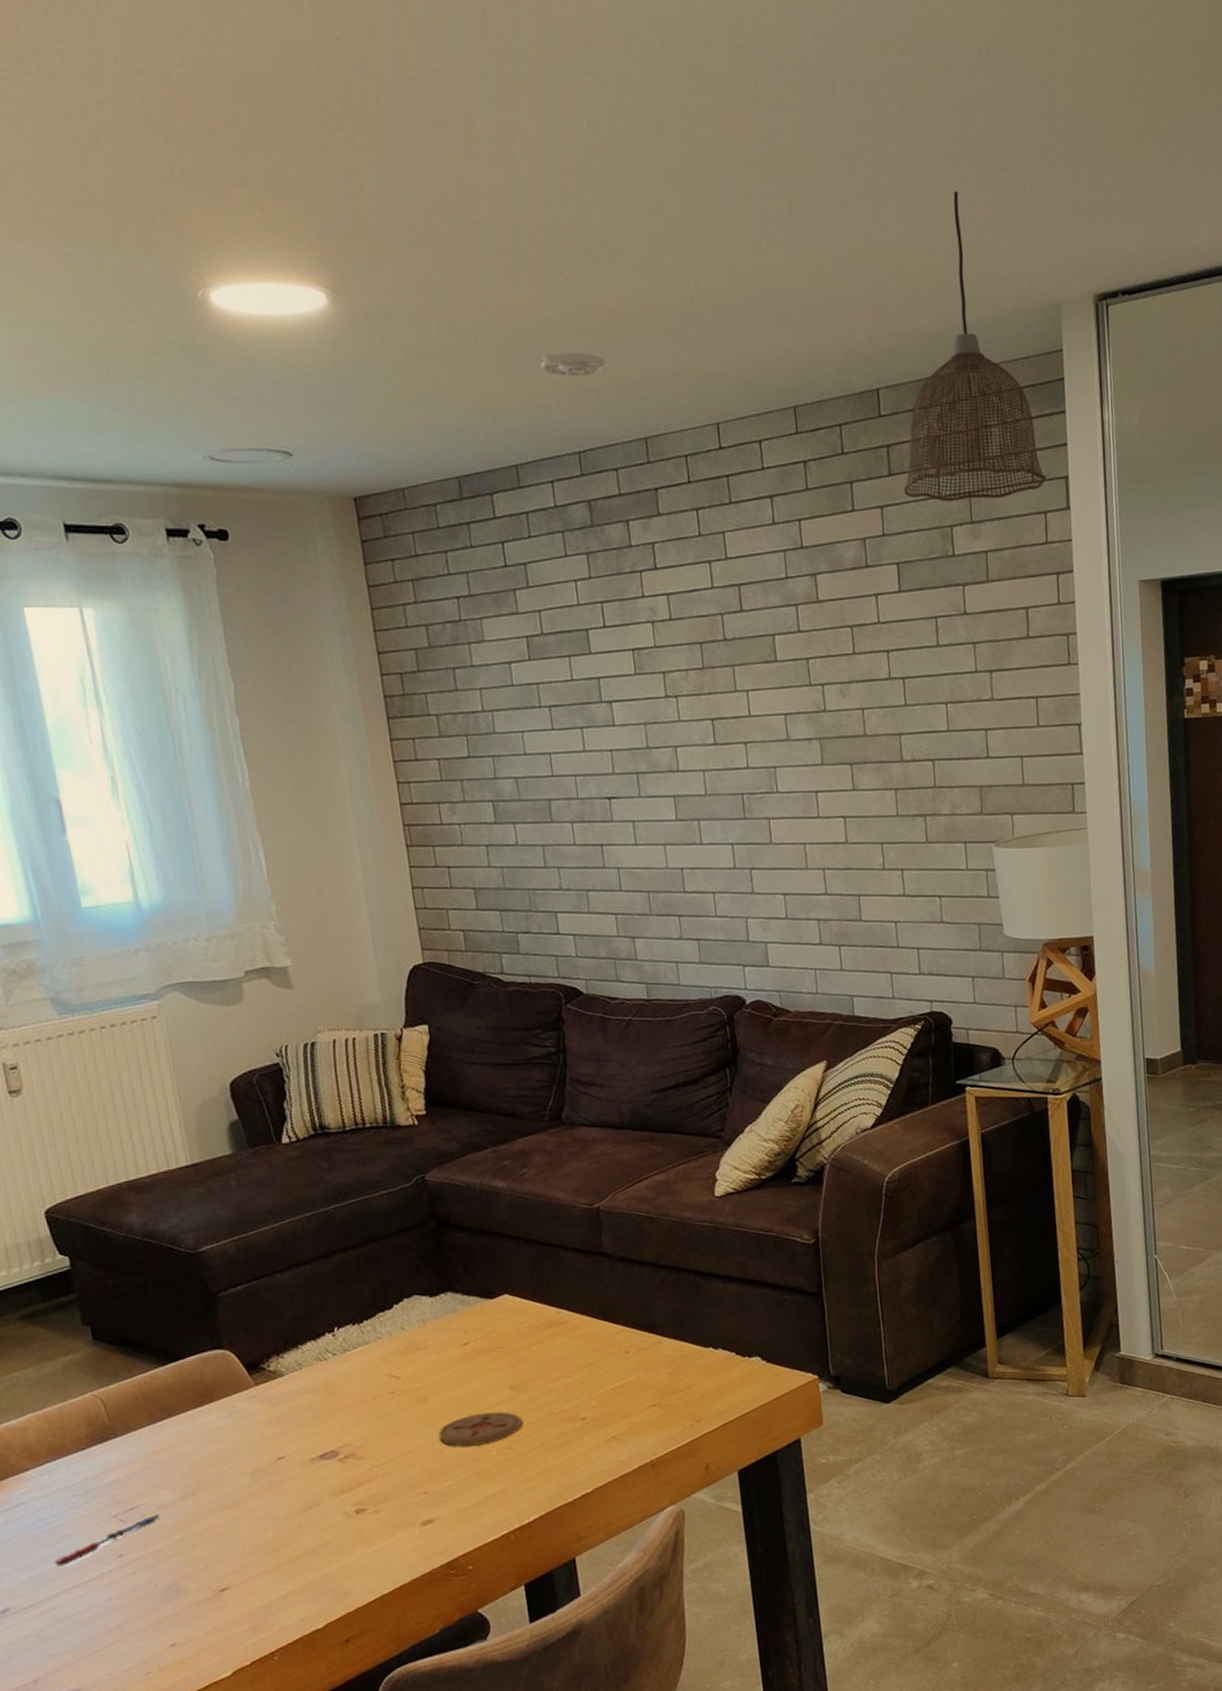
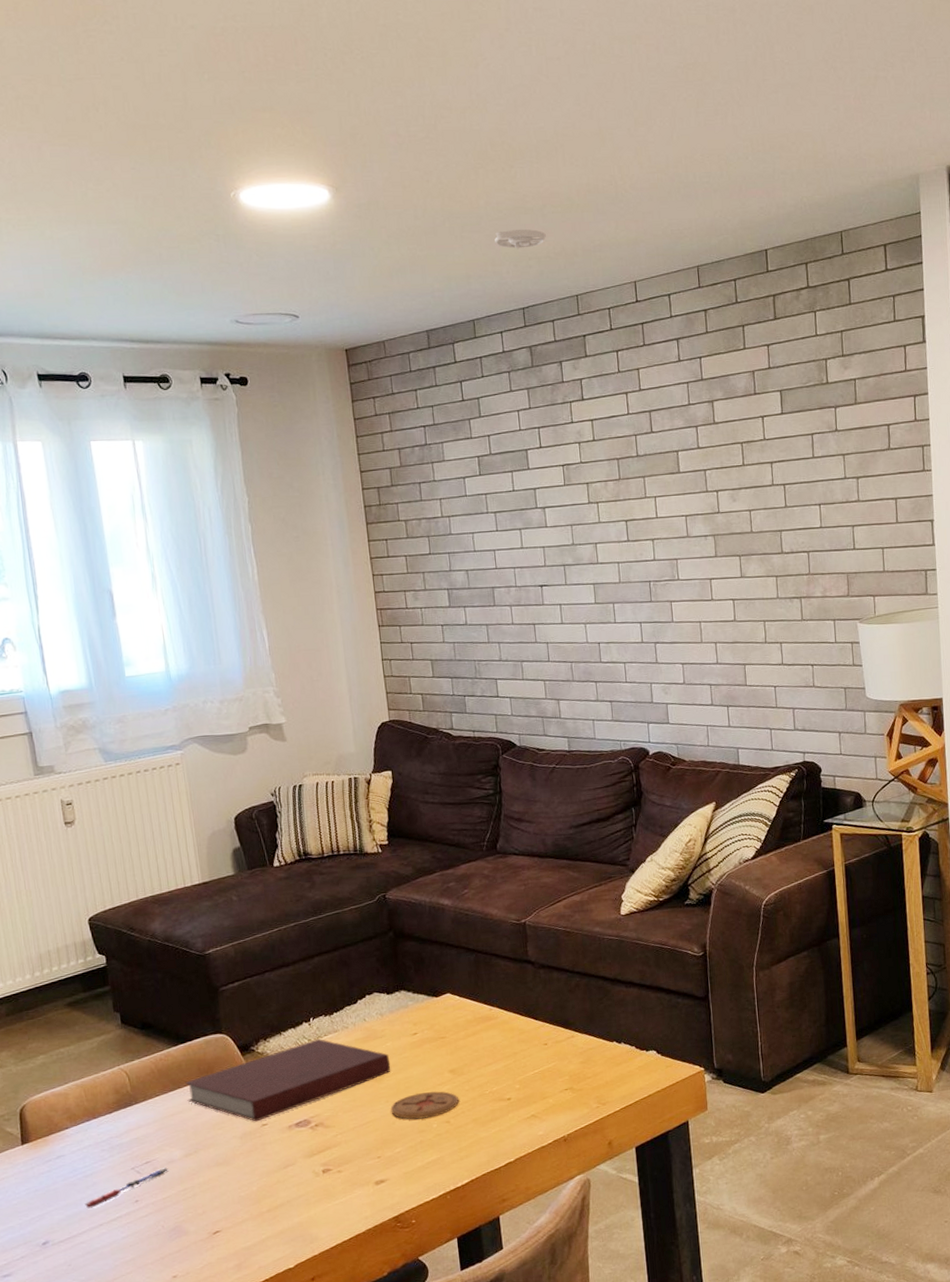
notebook: none [178,1352,437,1455] -> present [185,1039,391,1122]
pendant lamp: present [903,191,1047,502] -> none [786,88,906,340]

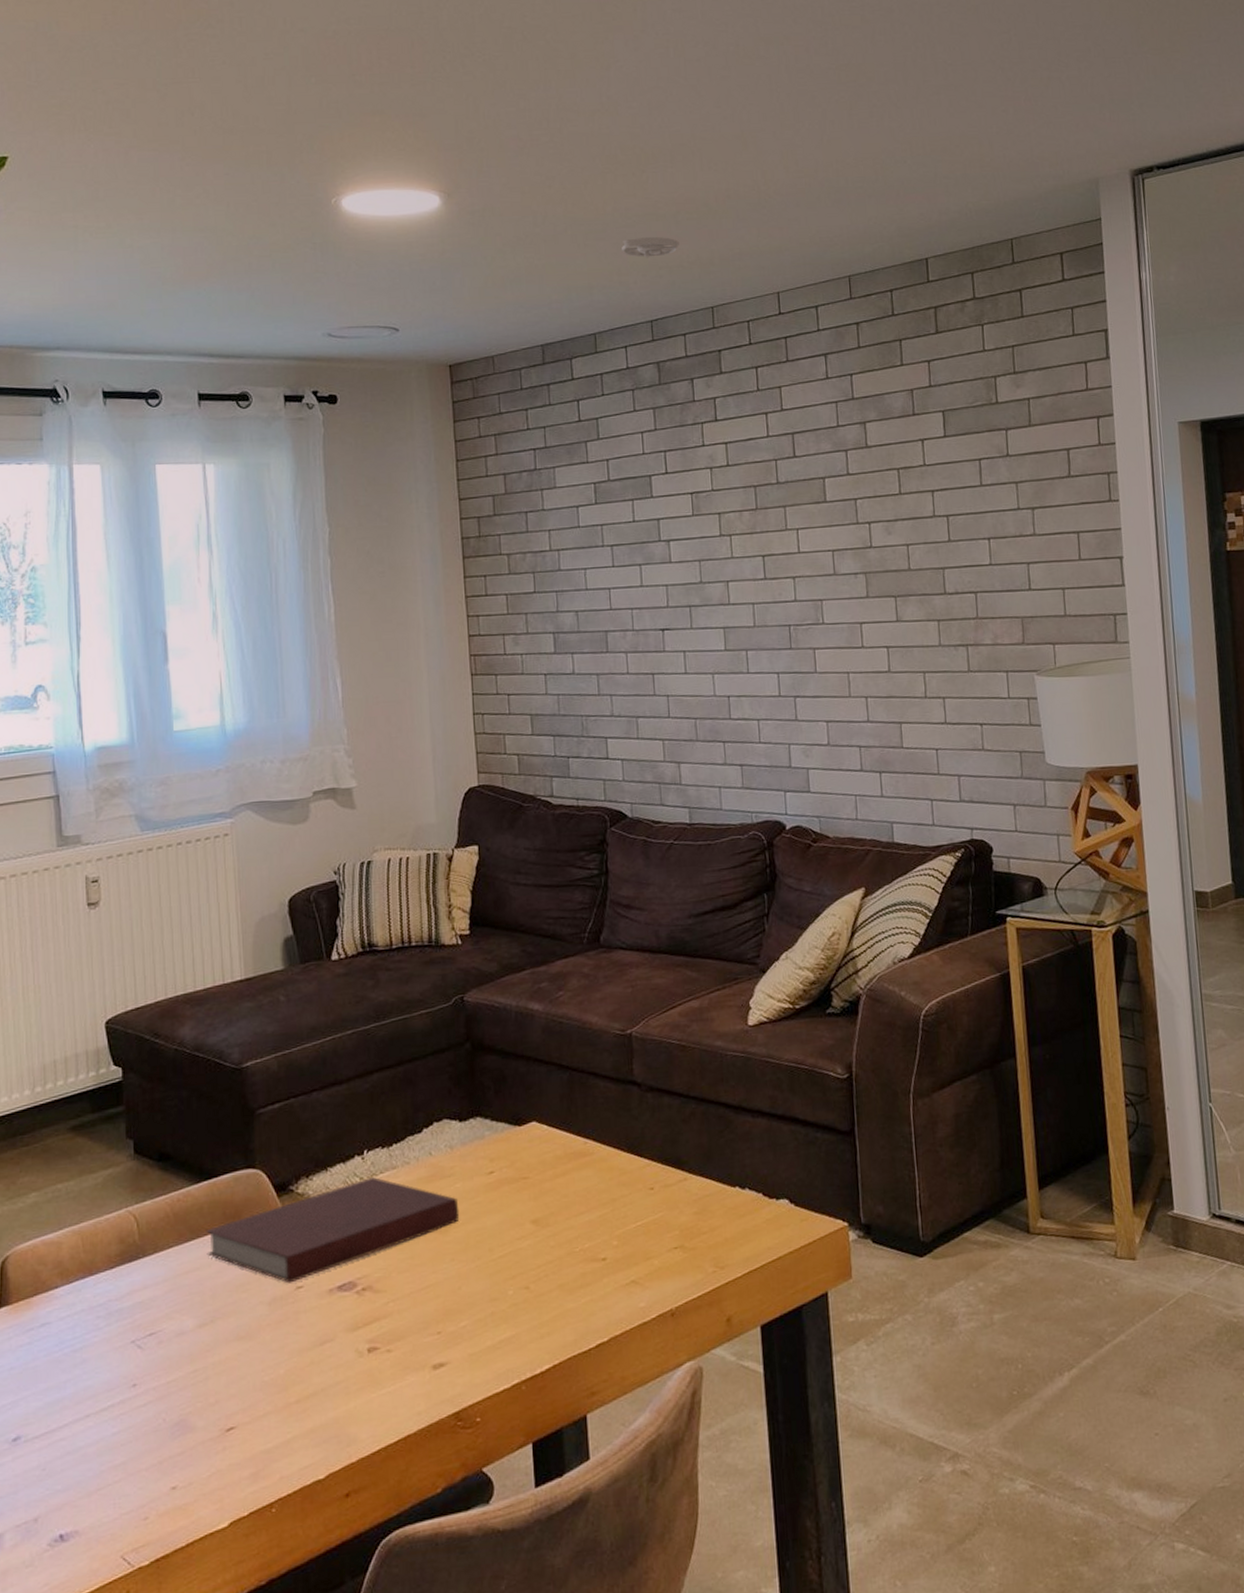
pen: present [85,1167,168,1209] -> none [70,1341,177,1394]
coaster: present [390,1091,460,1120] -> none [456,1247,543,1284]

